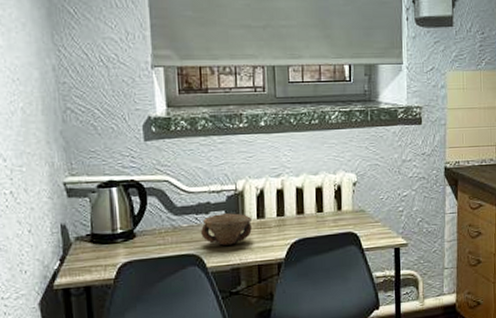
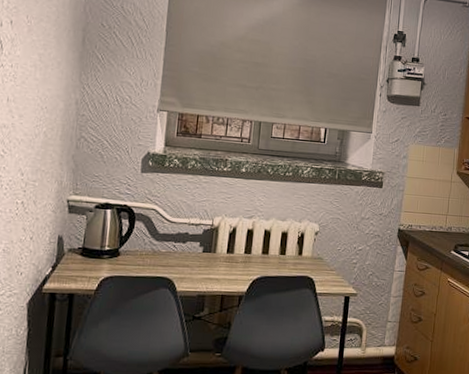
bowl: present [201,213,252,246] -> none [176,244,222,274]

